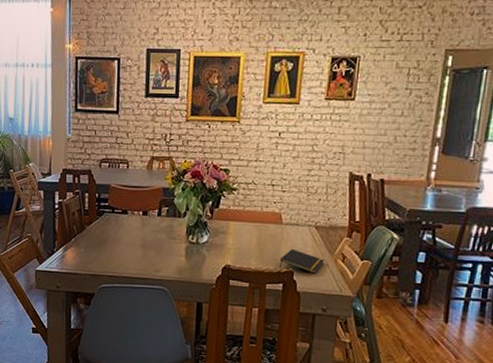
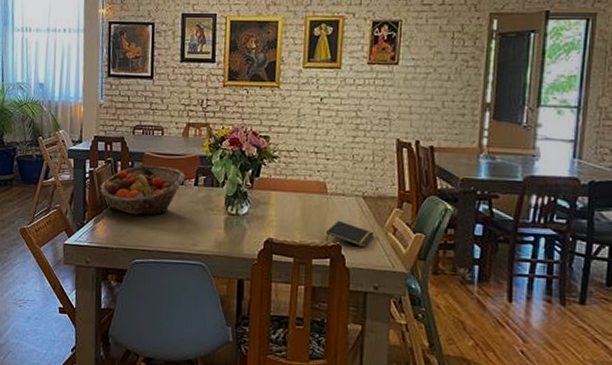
fruit basket: none [69,196,149,244] -> present [100,164,185,216]

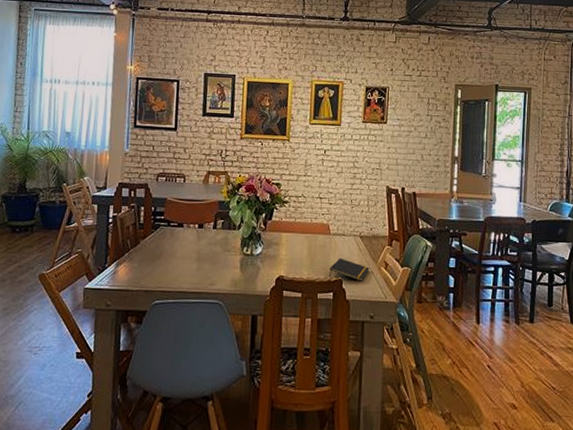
fruit basket: present [100,164,185,216] -> none [123,210,205,258]

